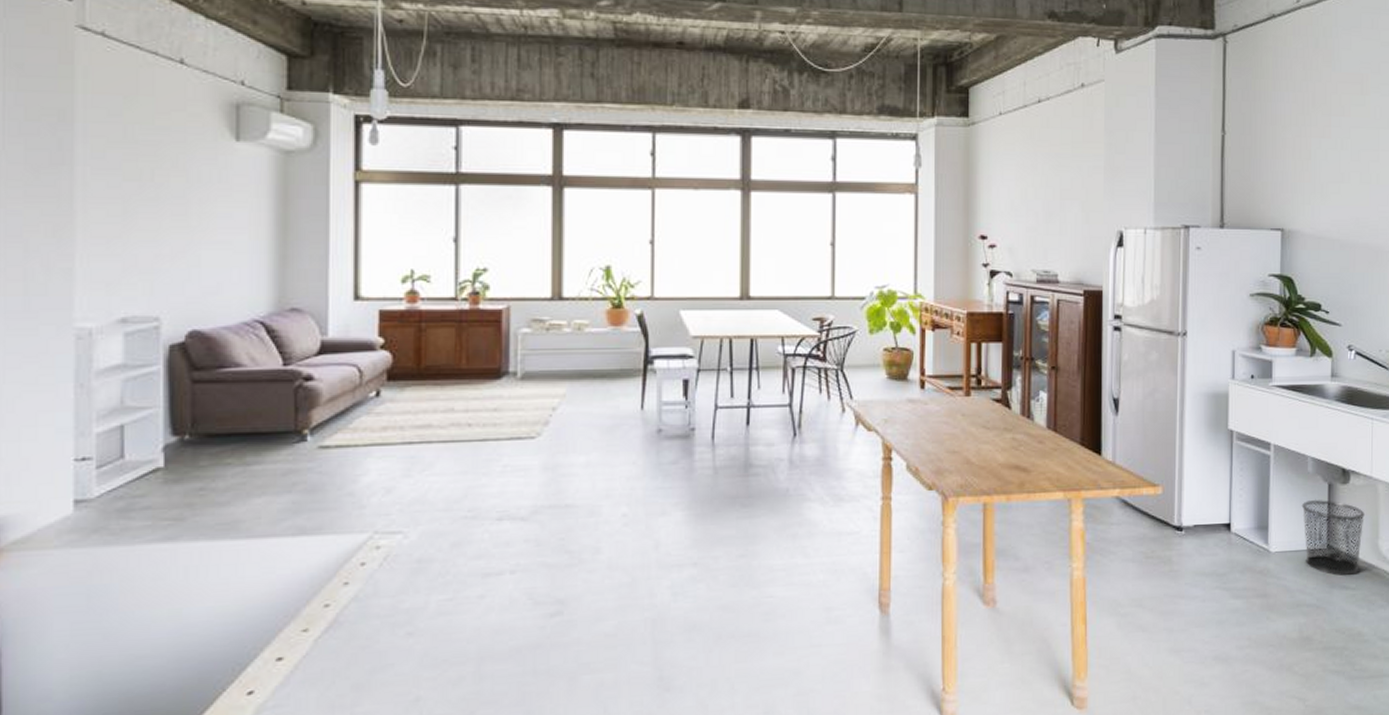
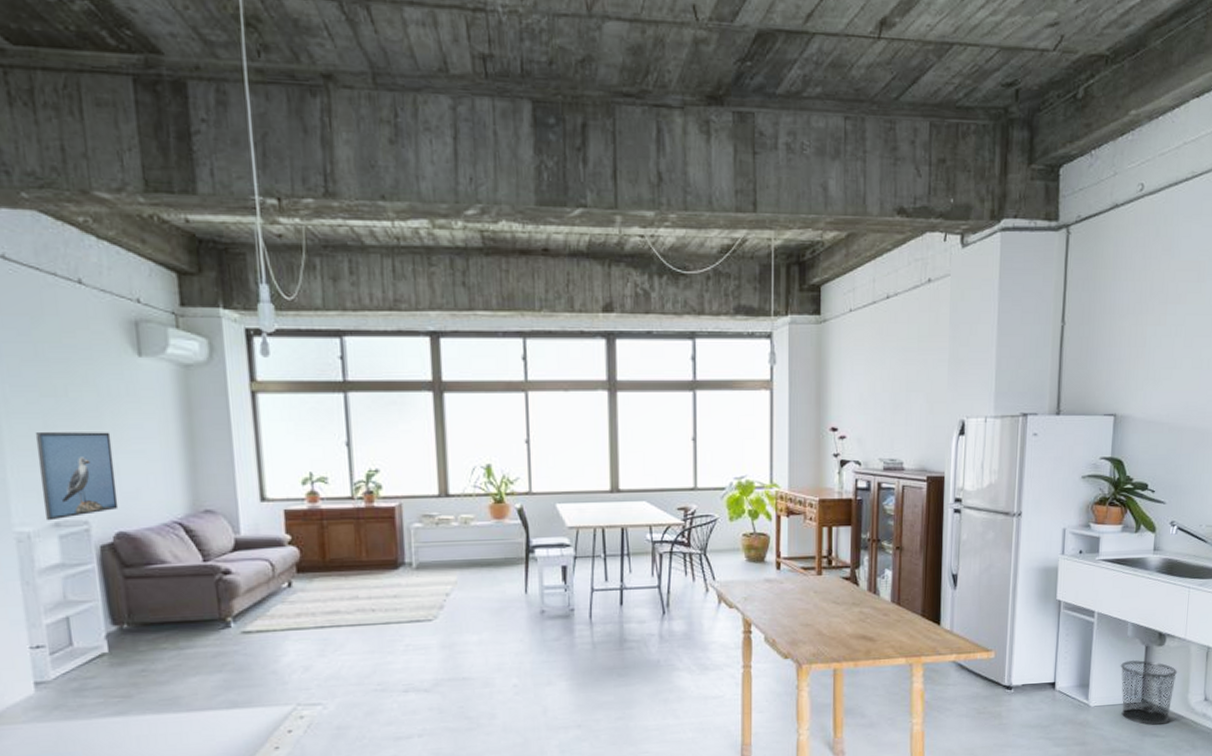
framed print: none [111,219,196,316] -> present [35,432,119,521]

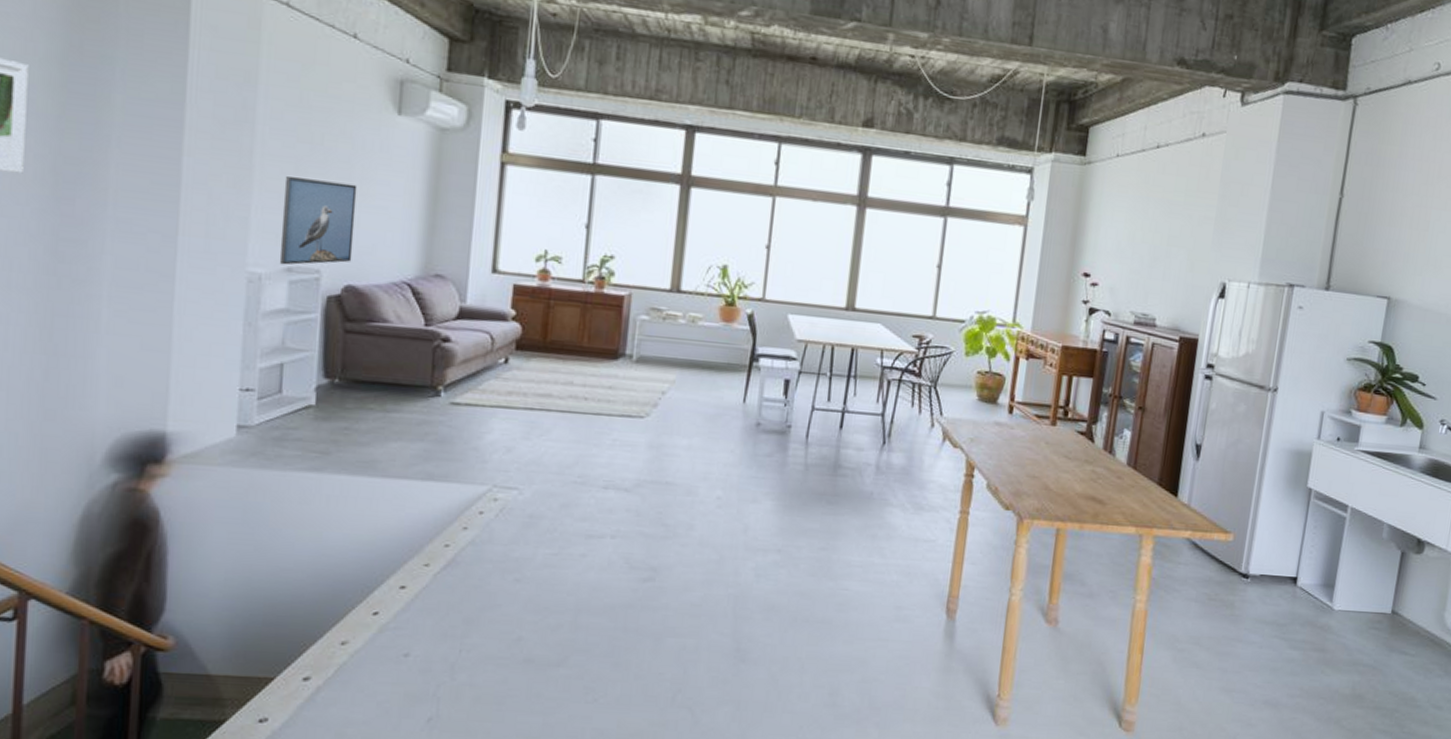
waste bin: present [1120,659,1177,725] -> none [1368,565,1435,642]

